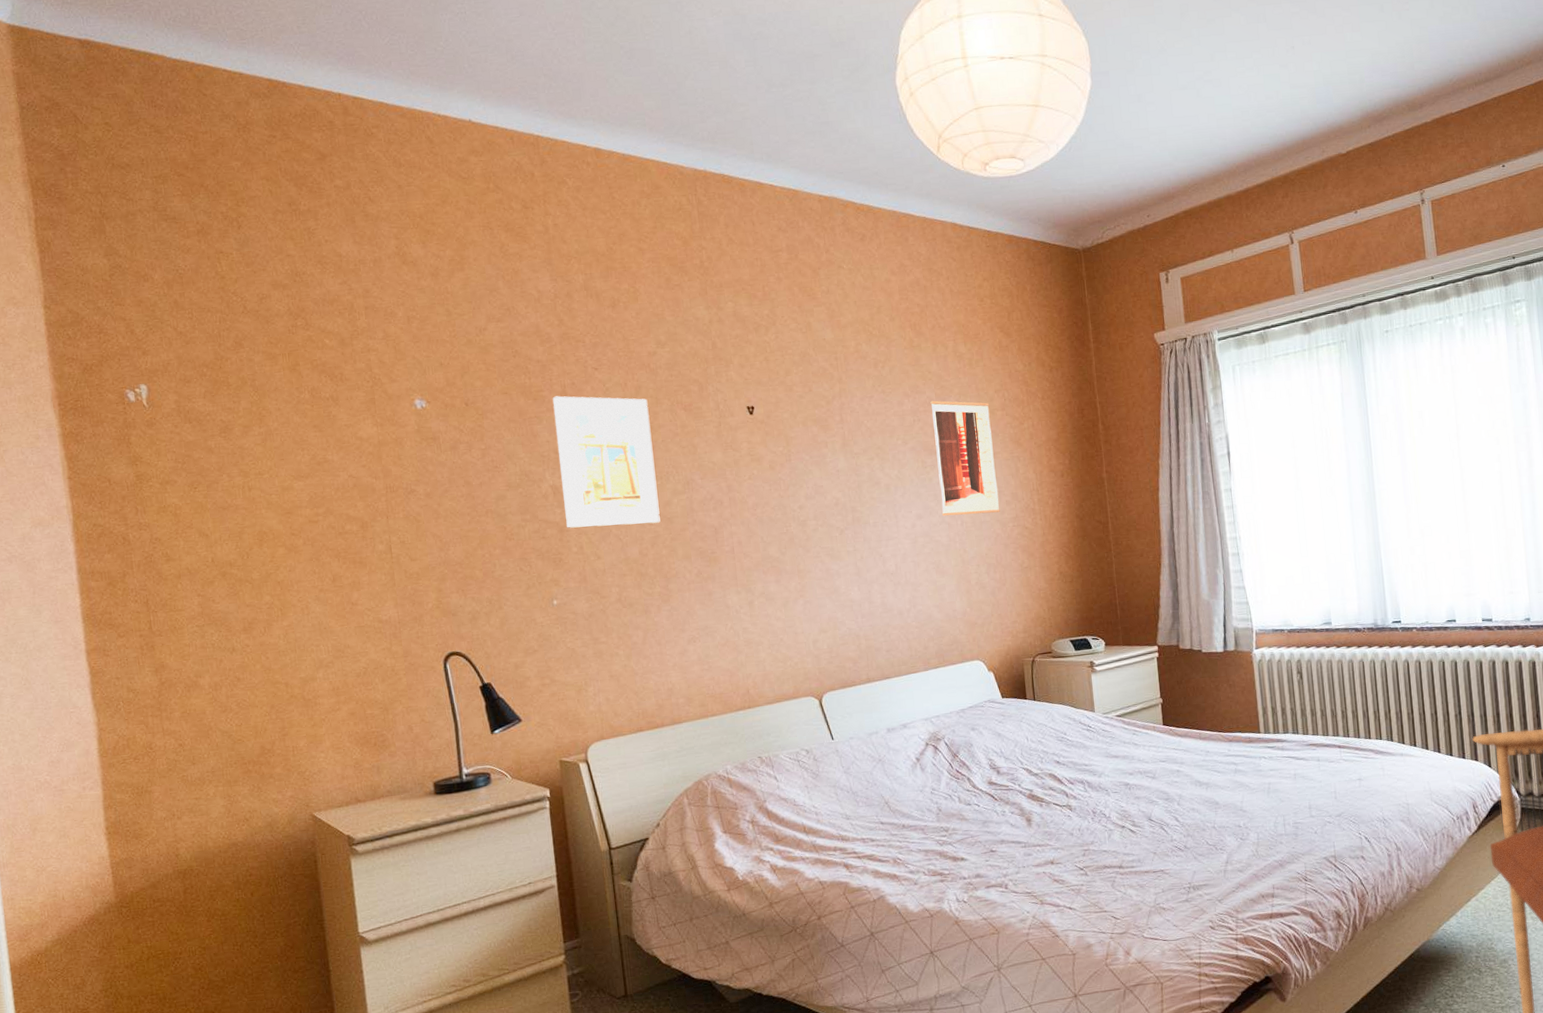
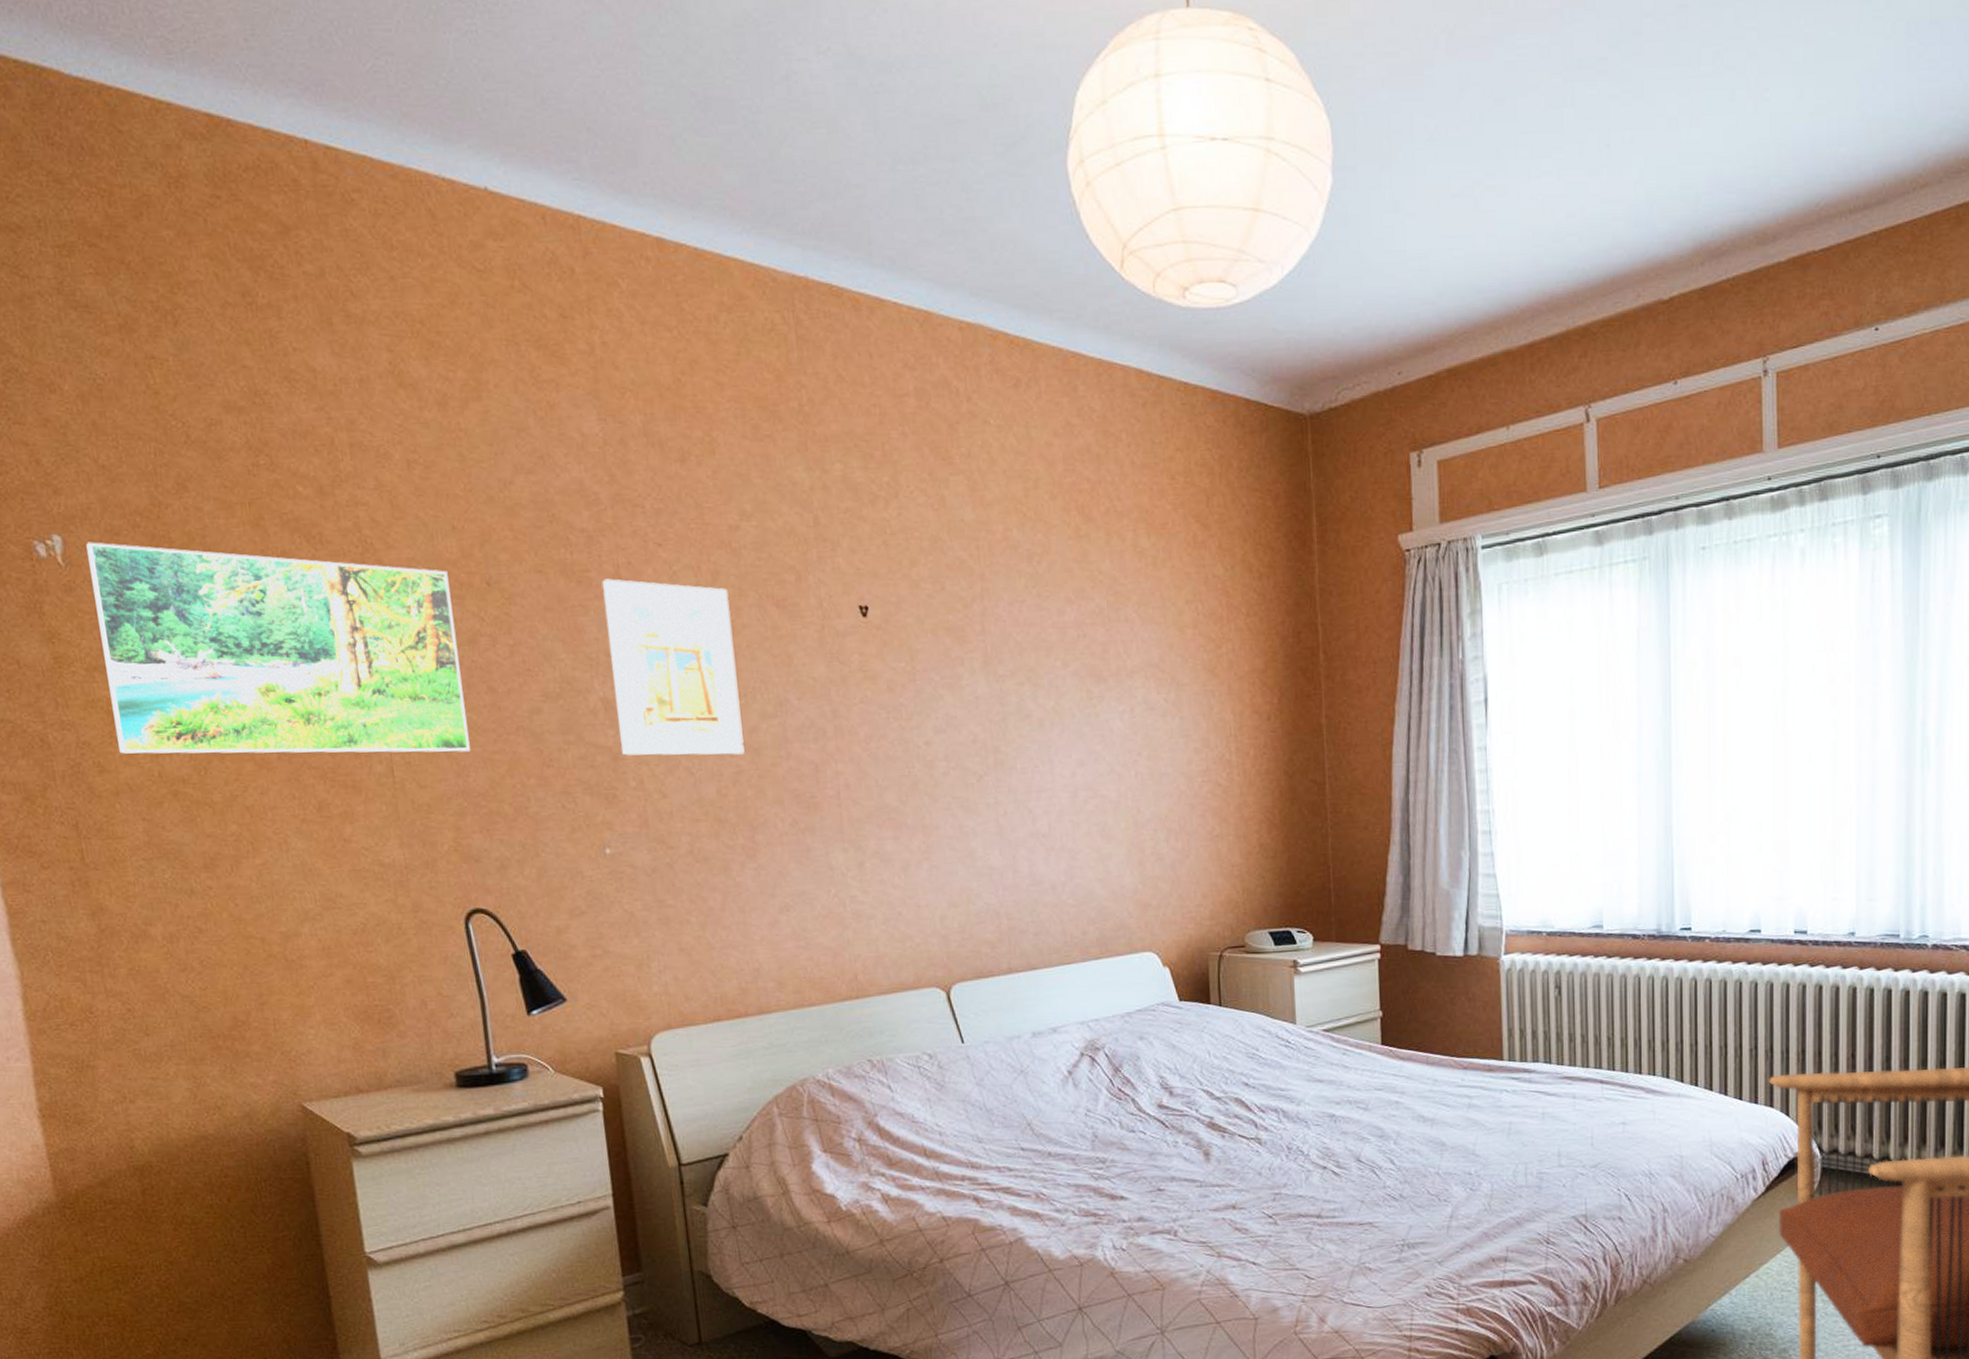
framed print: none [165,388,451,546] -> present [86,542,470,755]
wall art: present [930,400,1000,517] -> none [1100,610,1186,765]

